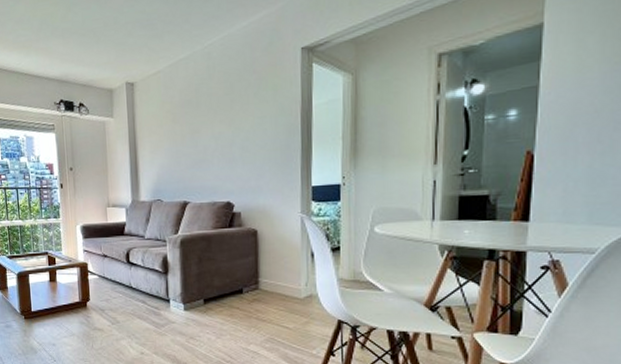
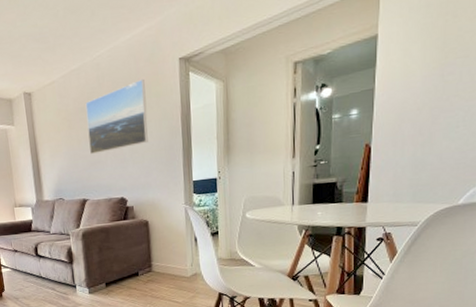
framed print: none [192,69,262,153] -> present [85,78,148,155]

